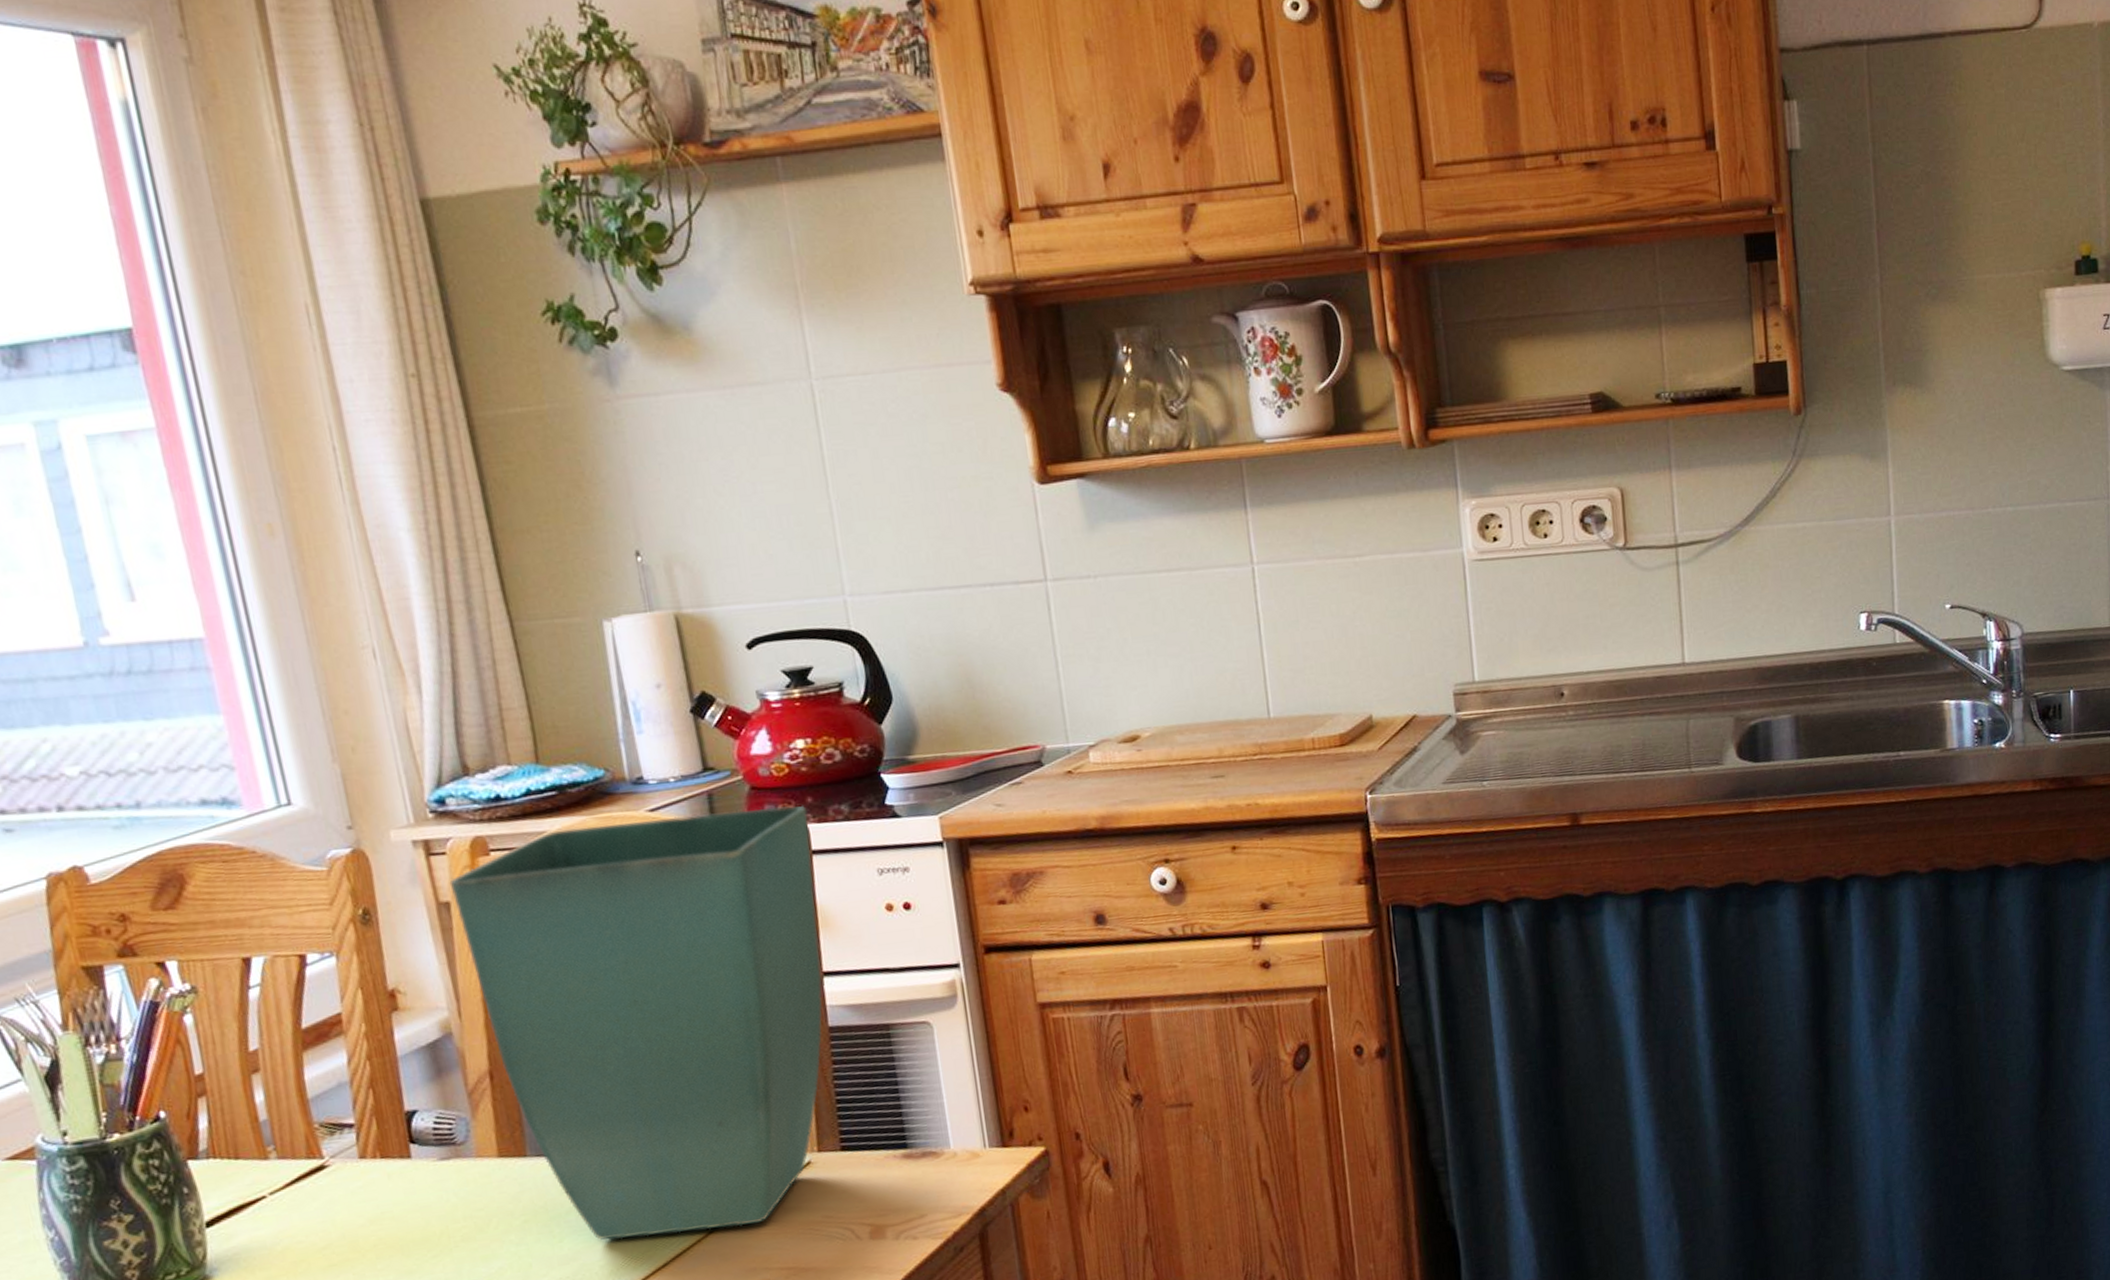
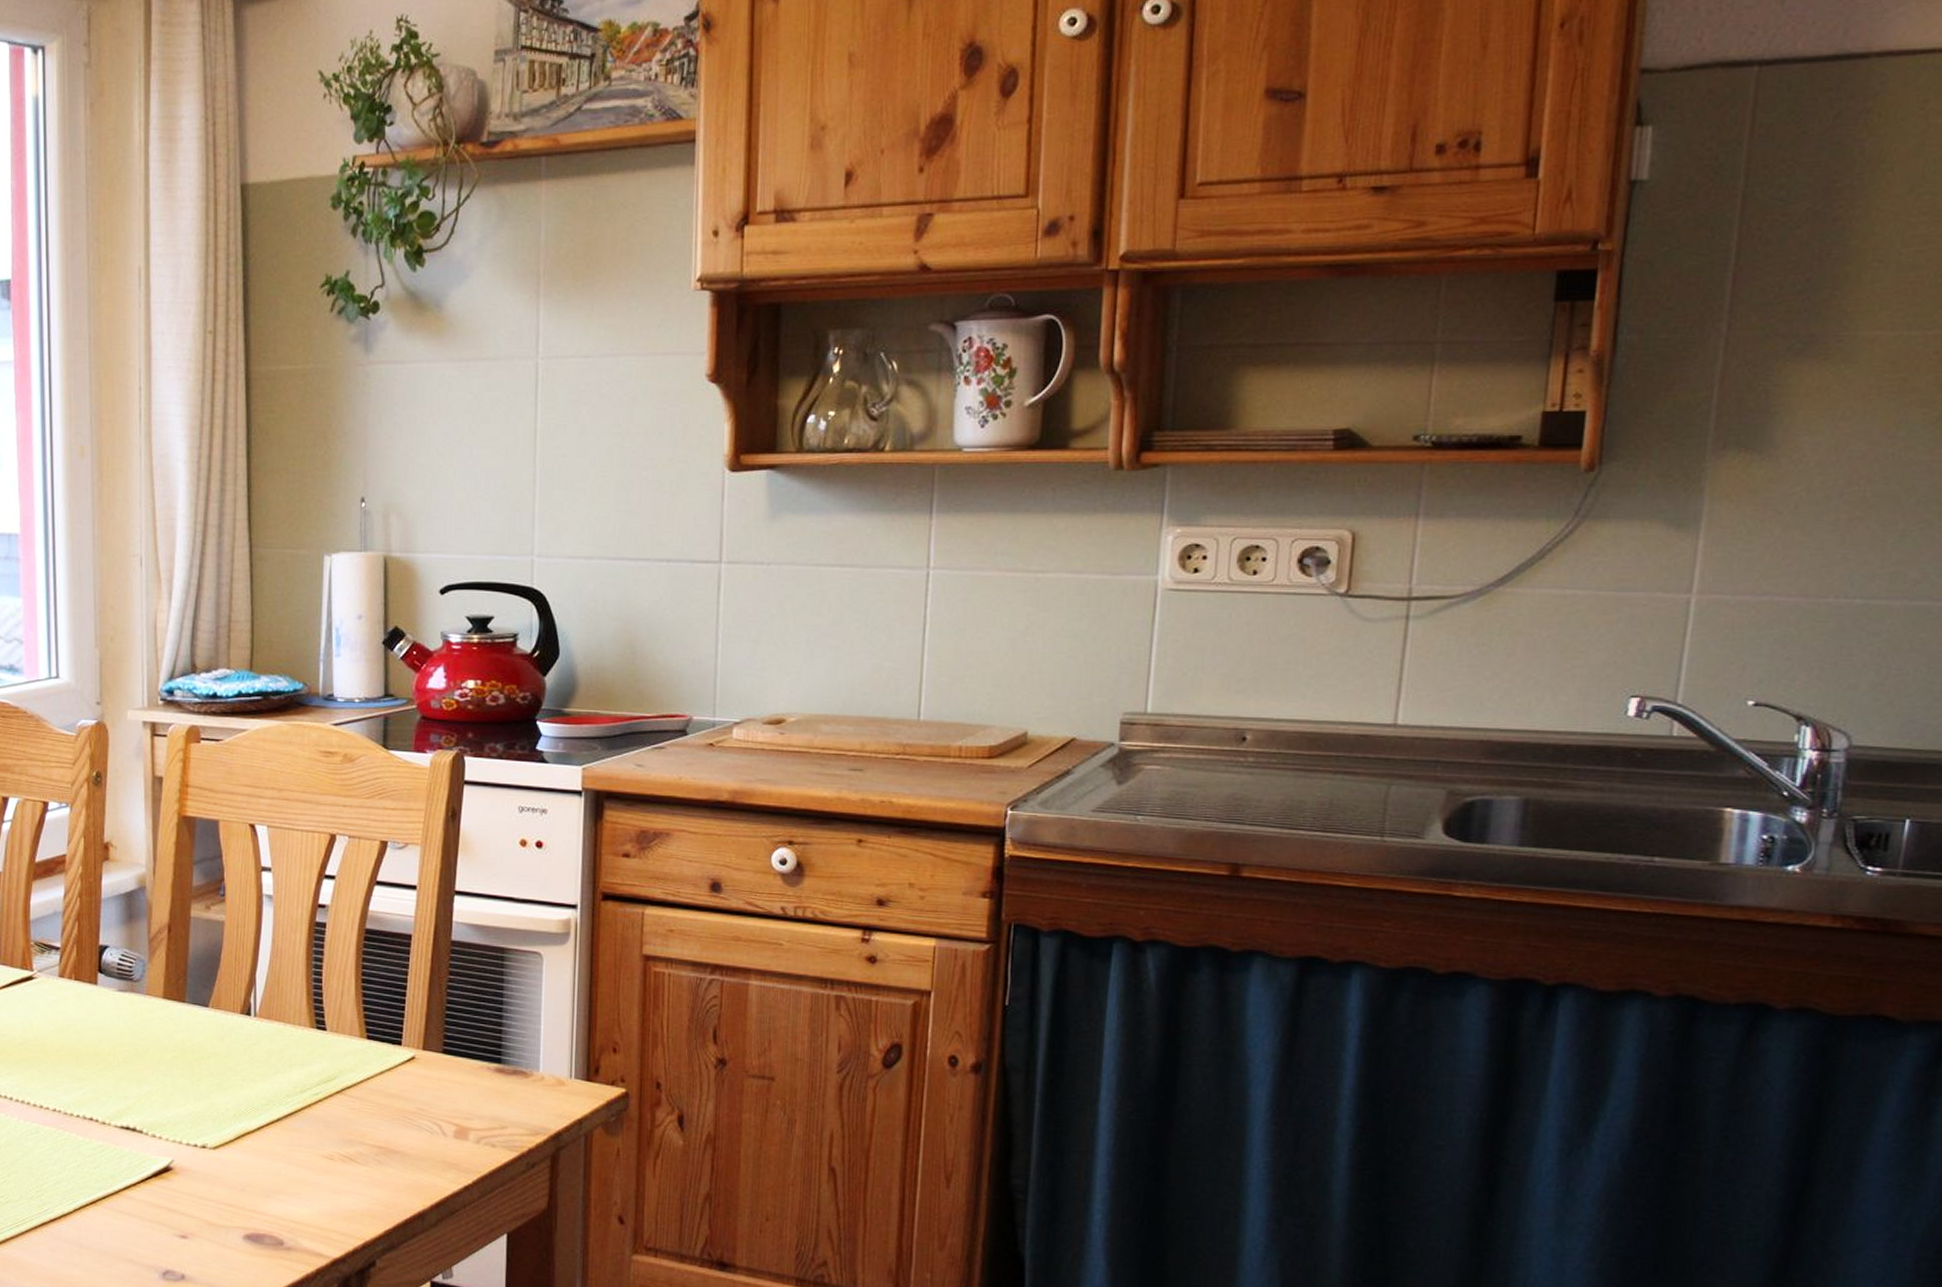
flower pot: present [449,806,823,1240] -> none [165,730,466,1101]

